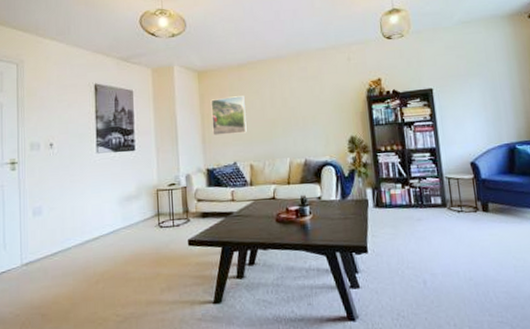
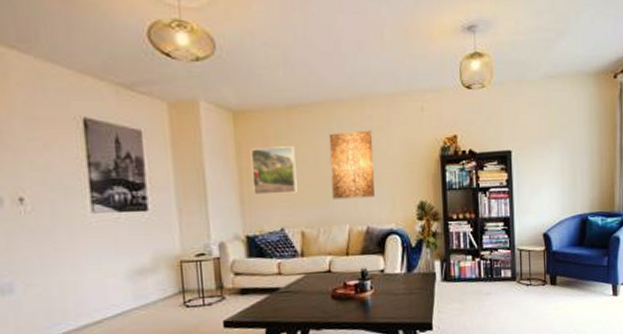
wall art: none [271,79,311,137] -> present [328,130,375,199]

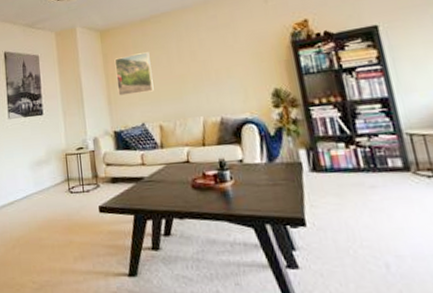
wall art: present [328,130,375,199] -> none [177,28,226,94]

